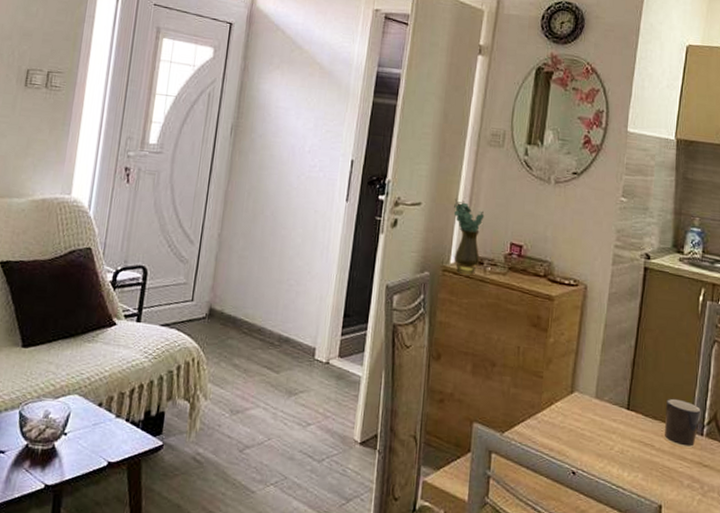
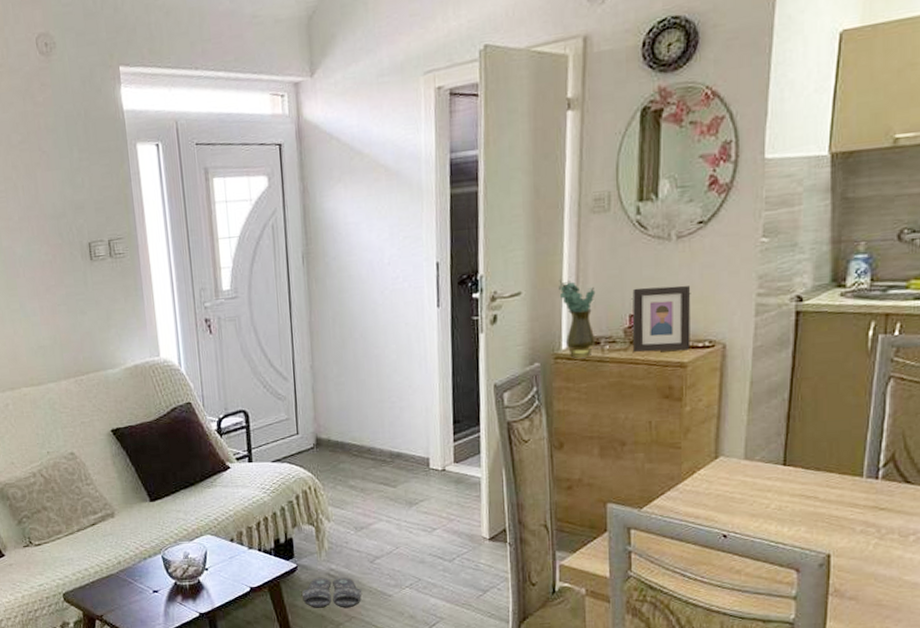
slippers: none [162,460,226,500] -> present [302,577,362,608]
picture frame: none [510,219,562,285] -> present [632,285,690,352]
mug: present [663,398,702,449] -> none [829,445,877,495]

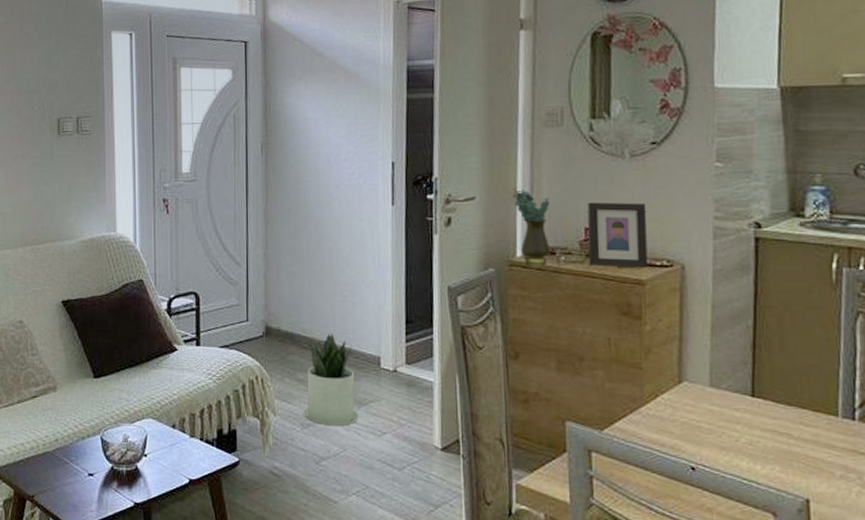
slippers: present [302,577,362,608] -> none [243,475,306,511]
planter: none [355,439,410,527] -> present [302,333,359,427]

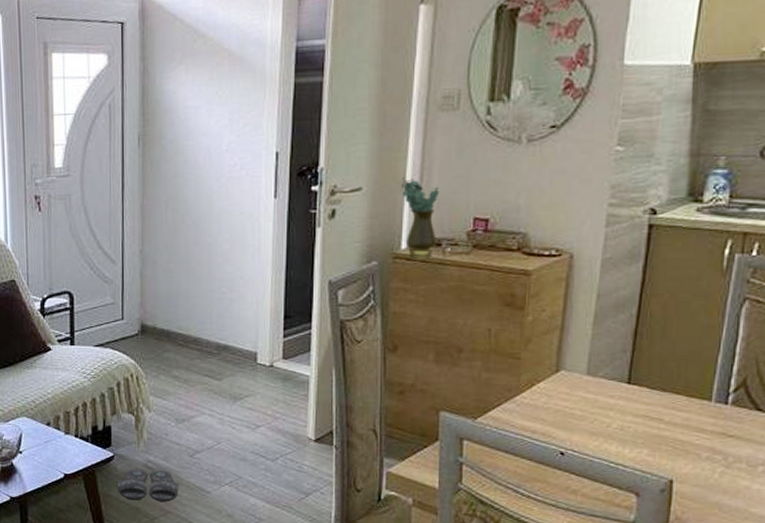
slippers: none [243,475,306,511] -> present [118,468,180,501]
planter: present [302,333,359,427] -> none [177,330,234,421]
picture frame: present [587,202,648,268] -> none [475,190,538,258]

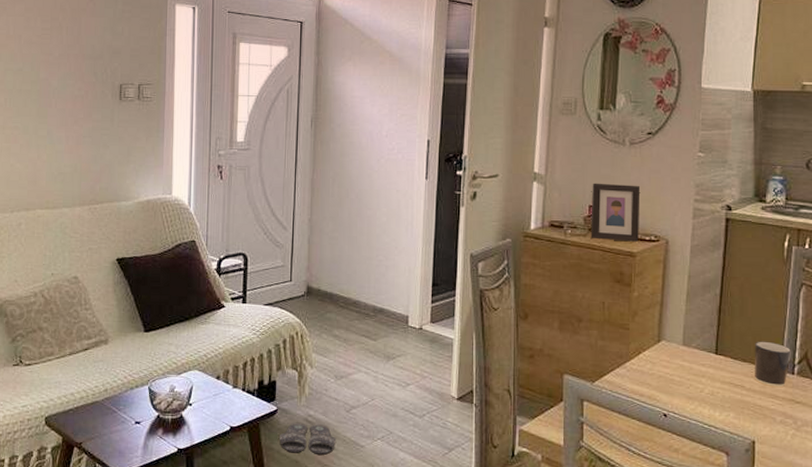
vase: present [402,177,440,259] -> none [531,168,561,238]
picture frame: none [475,190,538,258] -> present [590,183,639,242]
mug: none [675,367,727,420] -> present [754,341,792,388]

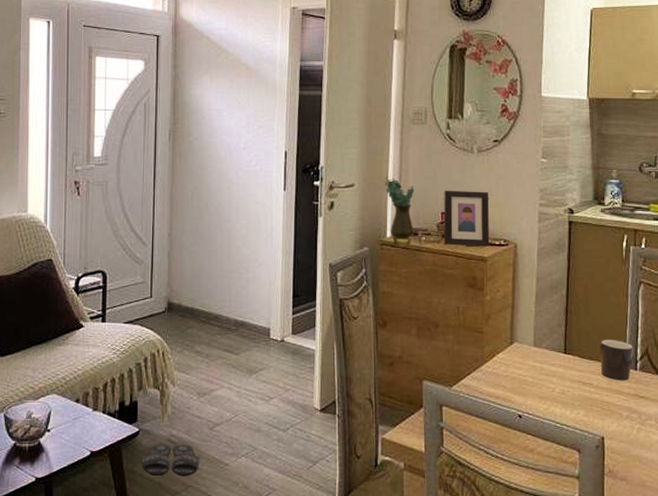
vase: none [531,168,561,238] -> present [385,177,415,246]

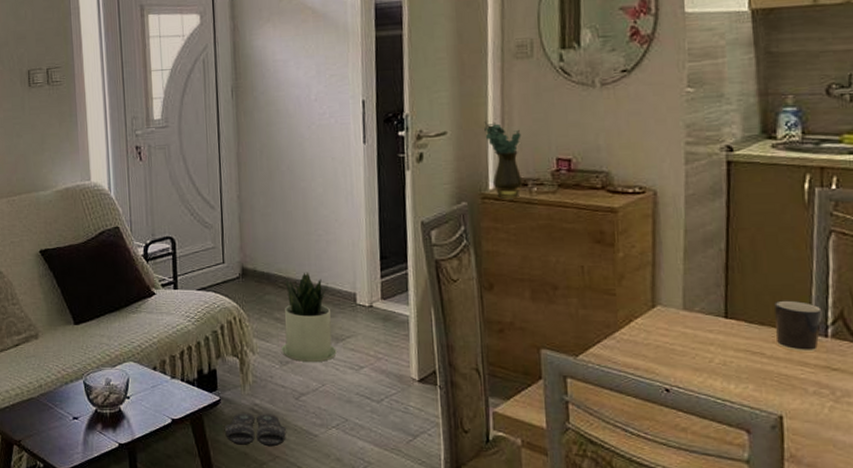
planter: none [199,307,250,394] -> present [281,272,337,363]
picture frame: present [443,190,489,247] -> none [558,131,620,196]

